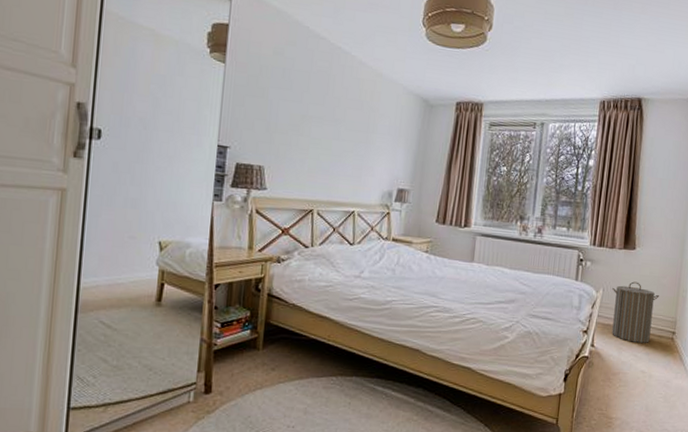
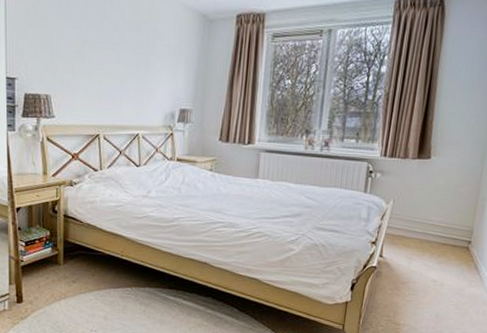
laundry hamper: present [612,281,659,343] -> none [402,191,455,253]

